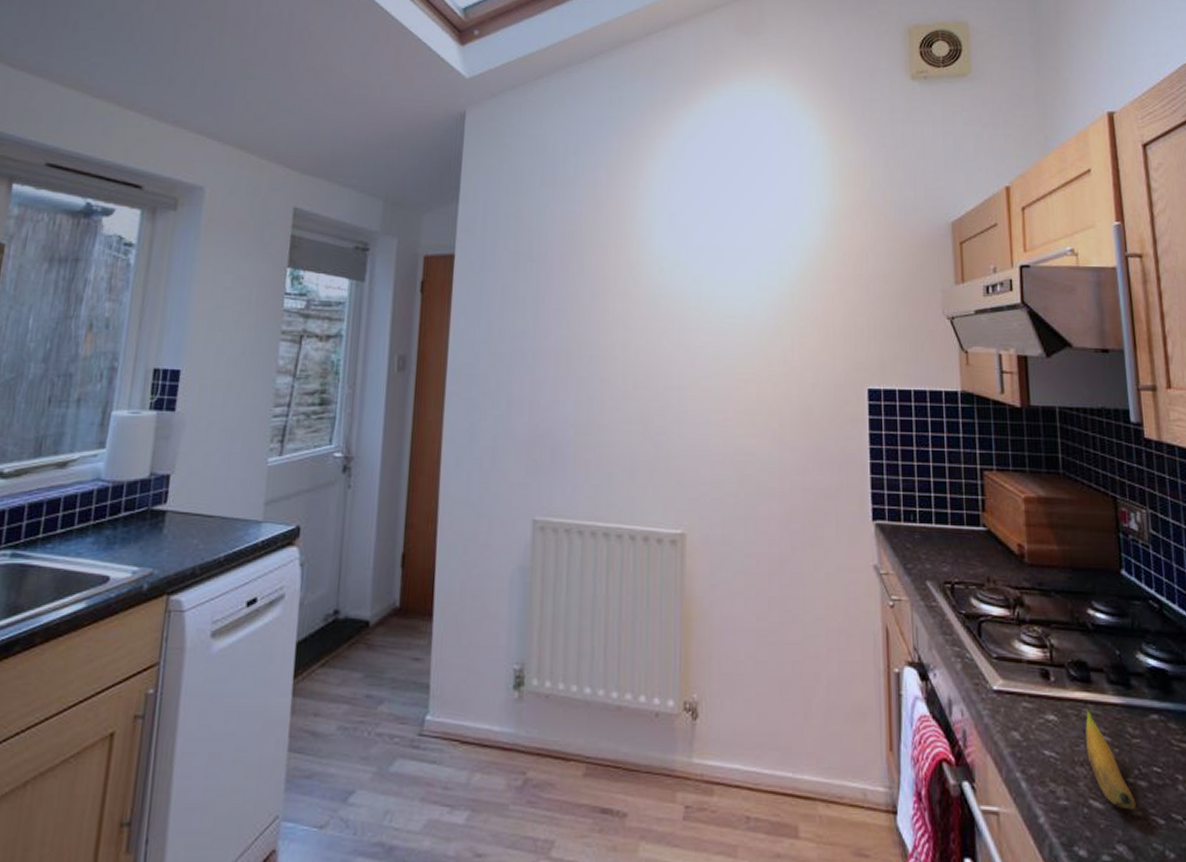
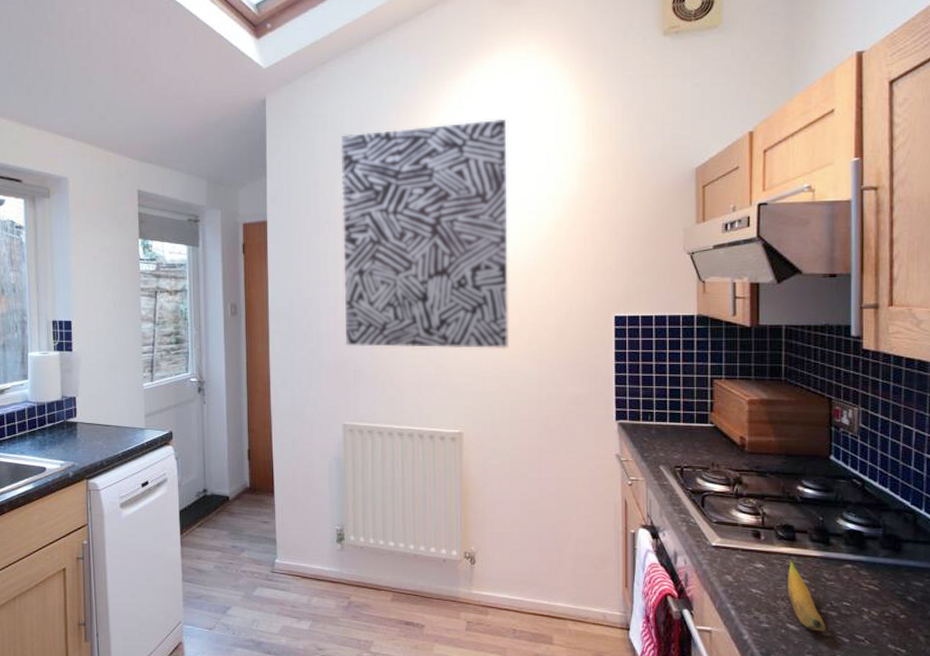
wall art: none [543,154,744,426] -> present [341,119,508,349]

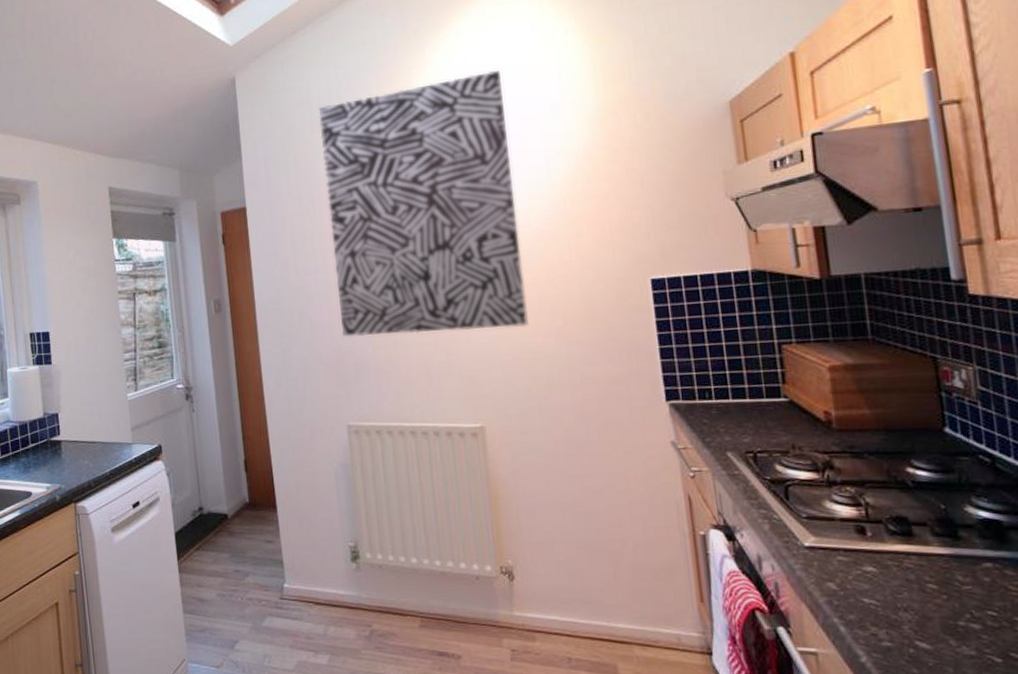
banana: present [788,559,826,632] -> none [908,559,969,650]

